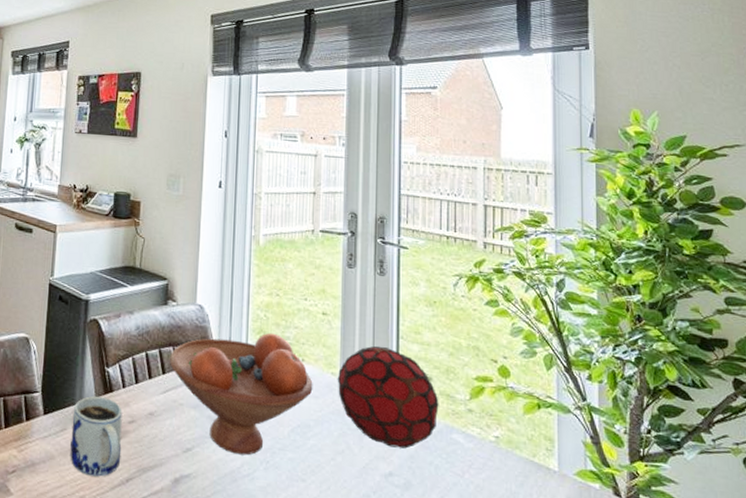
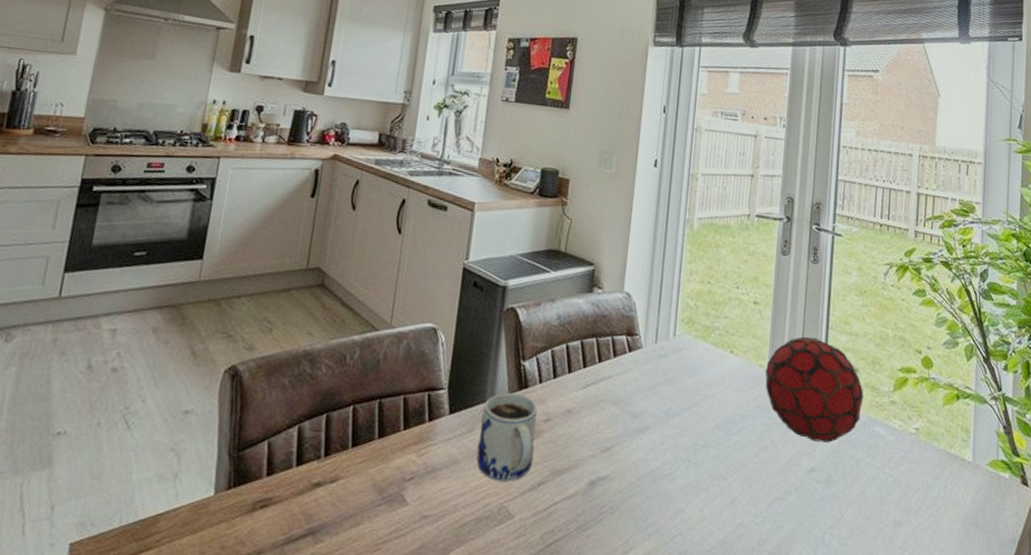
fruit bowl: present [169,332,313,456] -> none [591,323,741,454]

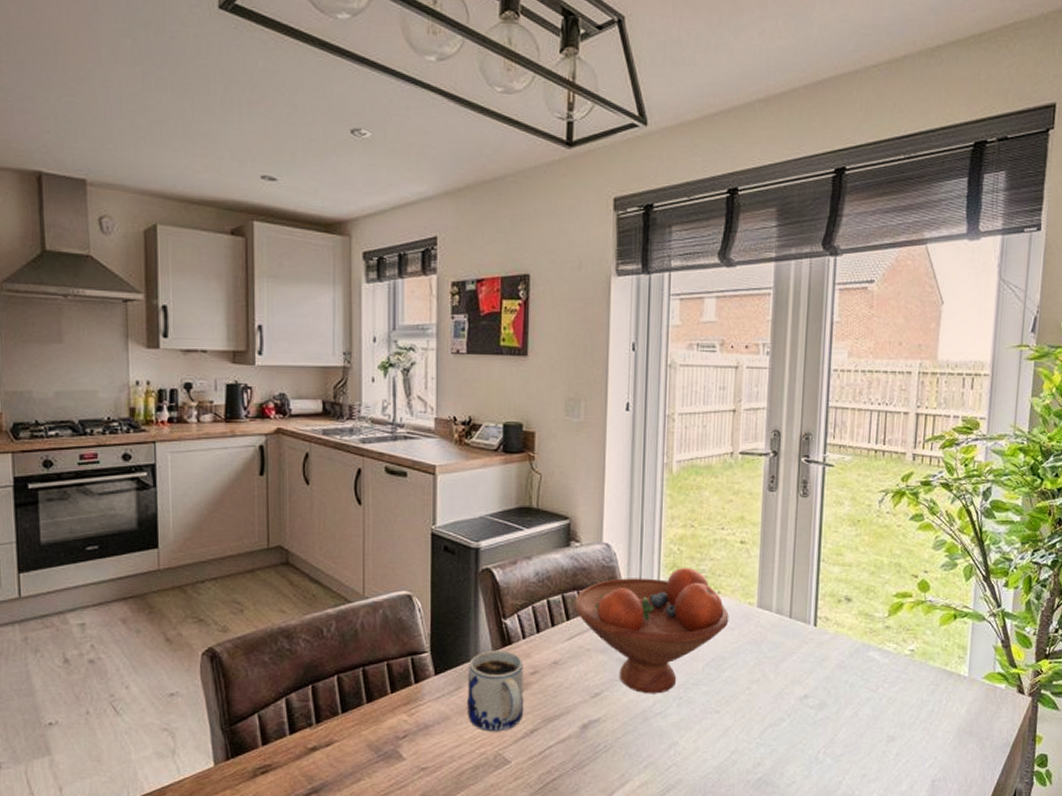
fruit bowl: none [591,323,741,454] -> present [573,567,729,694]
decorative orb: present [765,336,864,443] -> none [754,571,858,671]

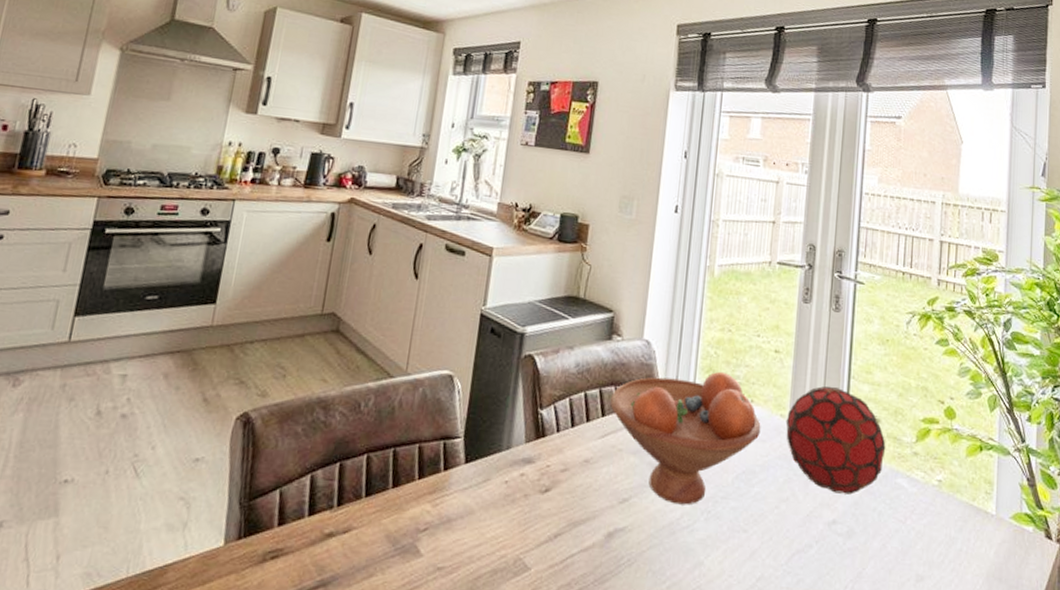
mug: present [467,649,524,732] -> none [492,441,555,533]
decorative orb: none [754,571,858,671] -> present [785,386,886,495]

